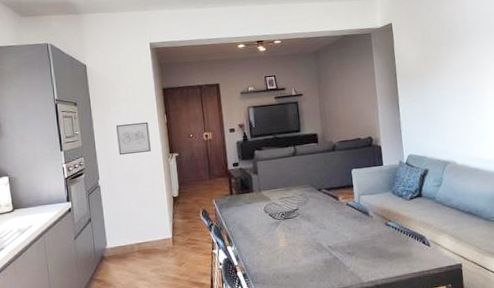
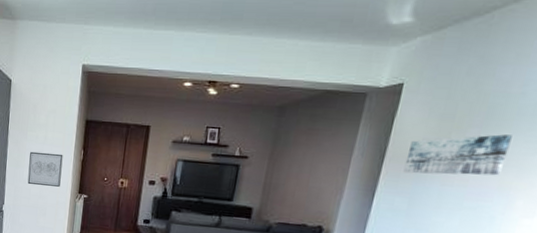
wall art: none [410,47,470,85] -> present [403,134,512,176]

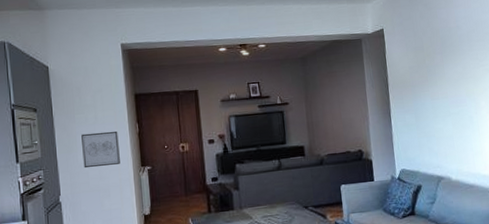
wall art: present [403,134,512,176] -> none [402,56,465,95]

